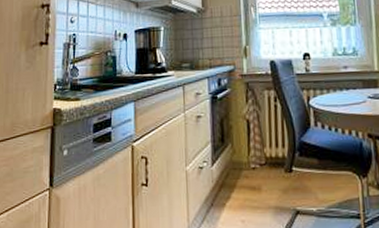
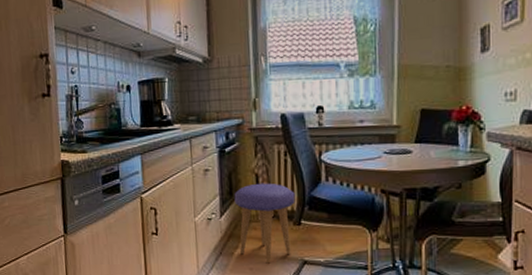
stool: none [226,129,286,215] -> present [234,183,295,264]

